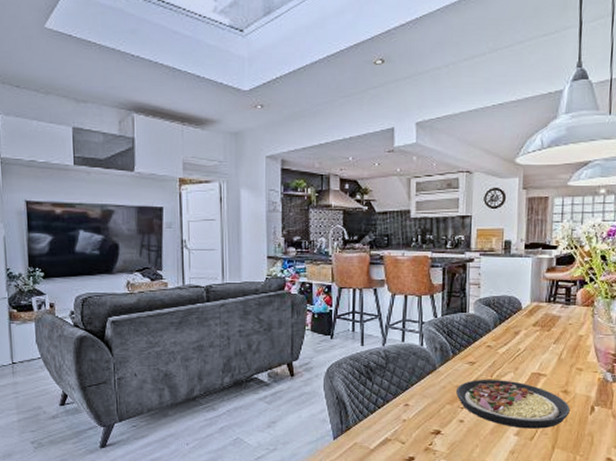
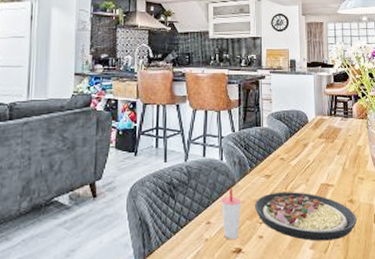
cup: none [420,373,442,422] -> present [221,188,242,240]

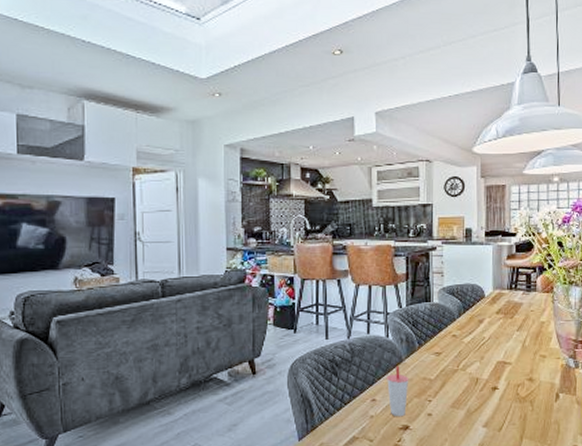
plate: present [255,192,357,241] -> none [424,370,536,420]

